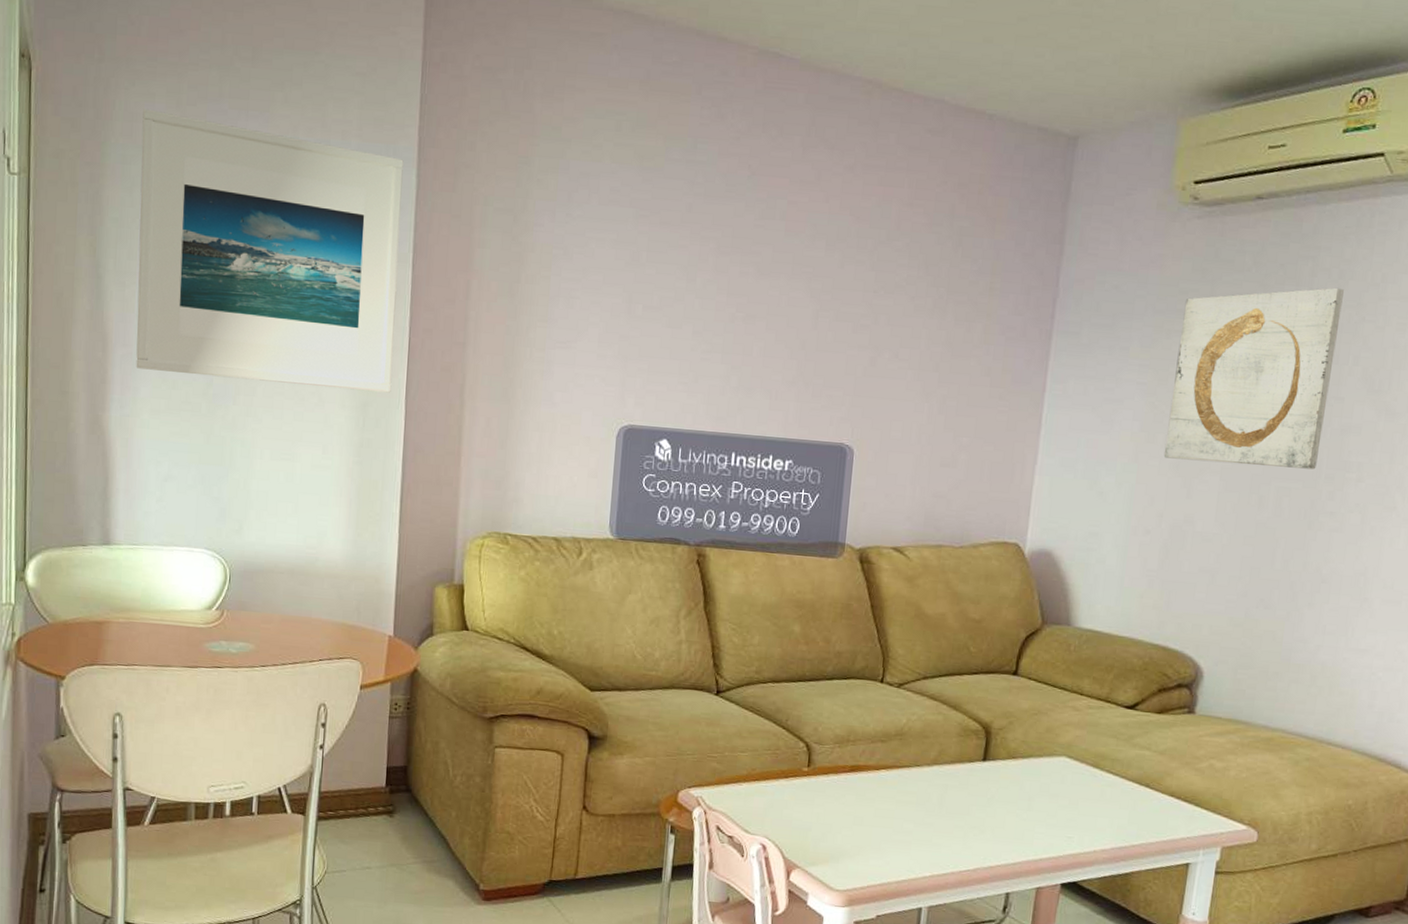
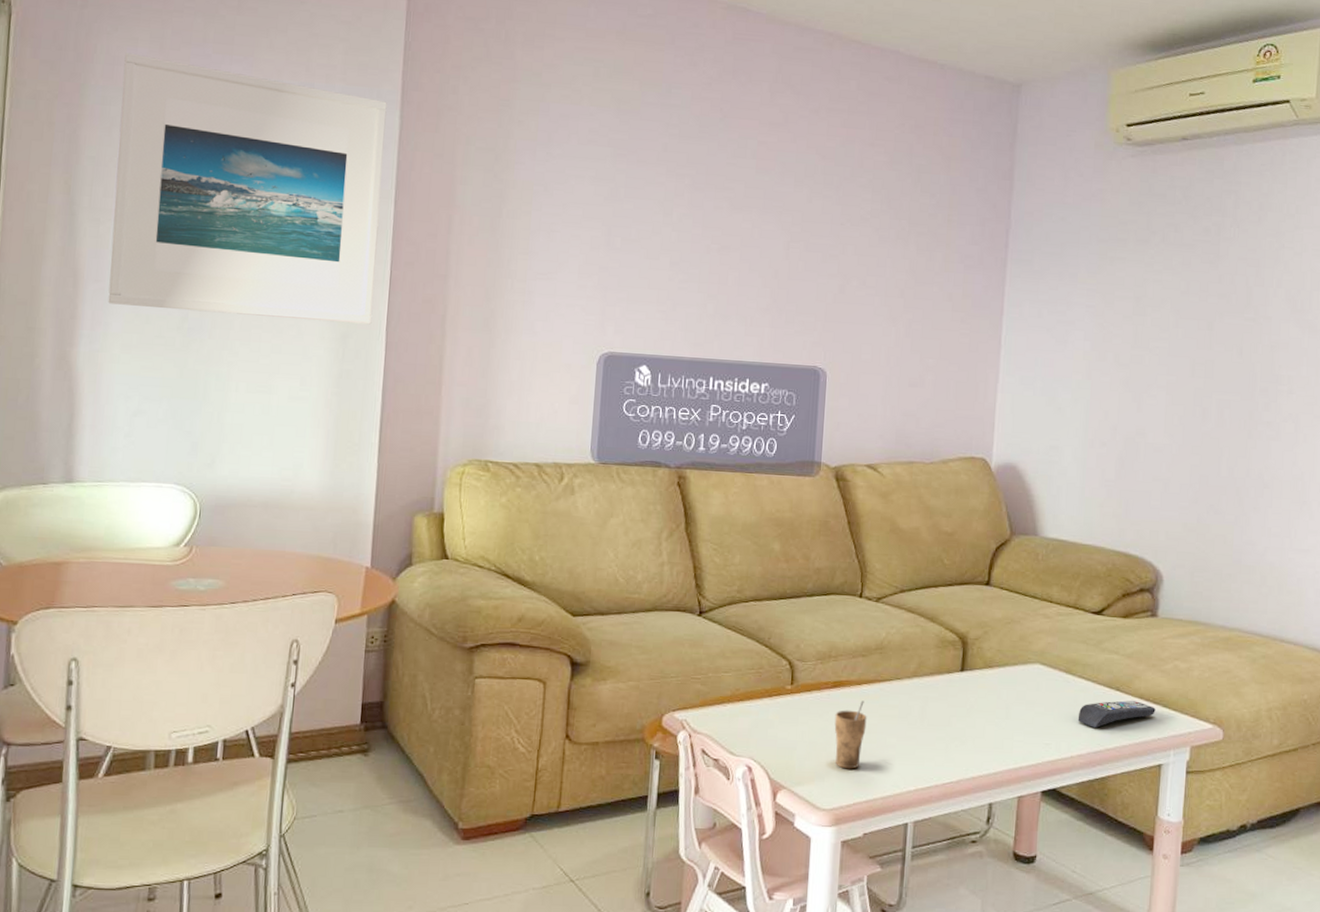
cup: none [850,786,884,853] -> present [834,700,867,769]
remote control: none [1103,797,1187,824] -> present [1077,700,1156,728]
wall art: present [1163,287,1344,470] -> none [1114,218,1264,383]

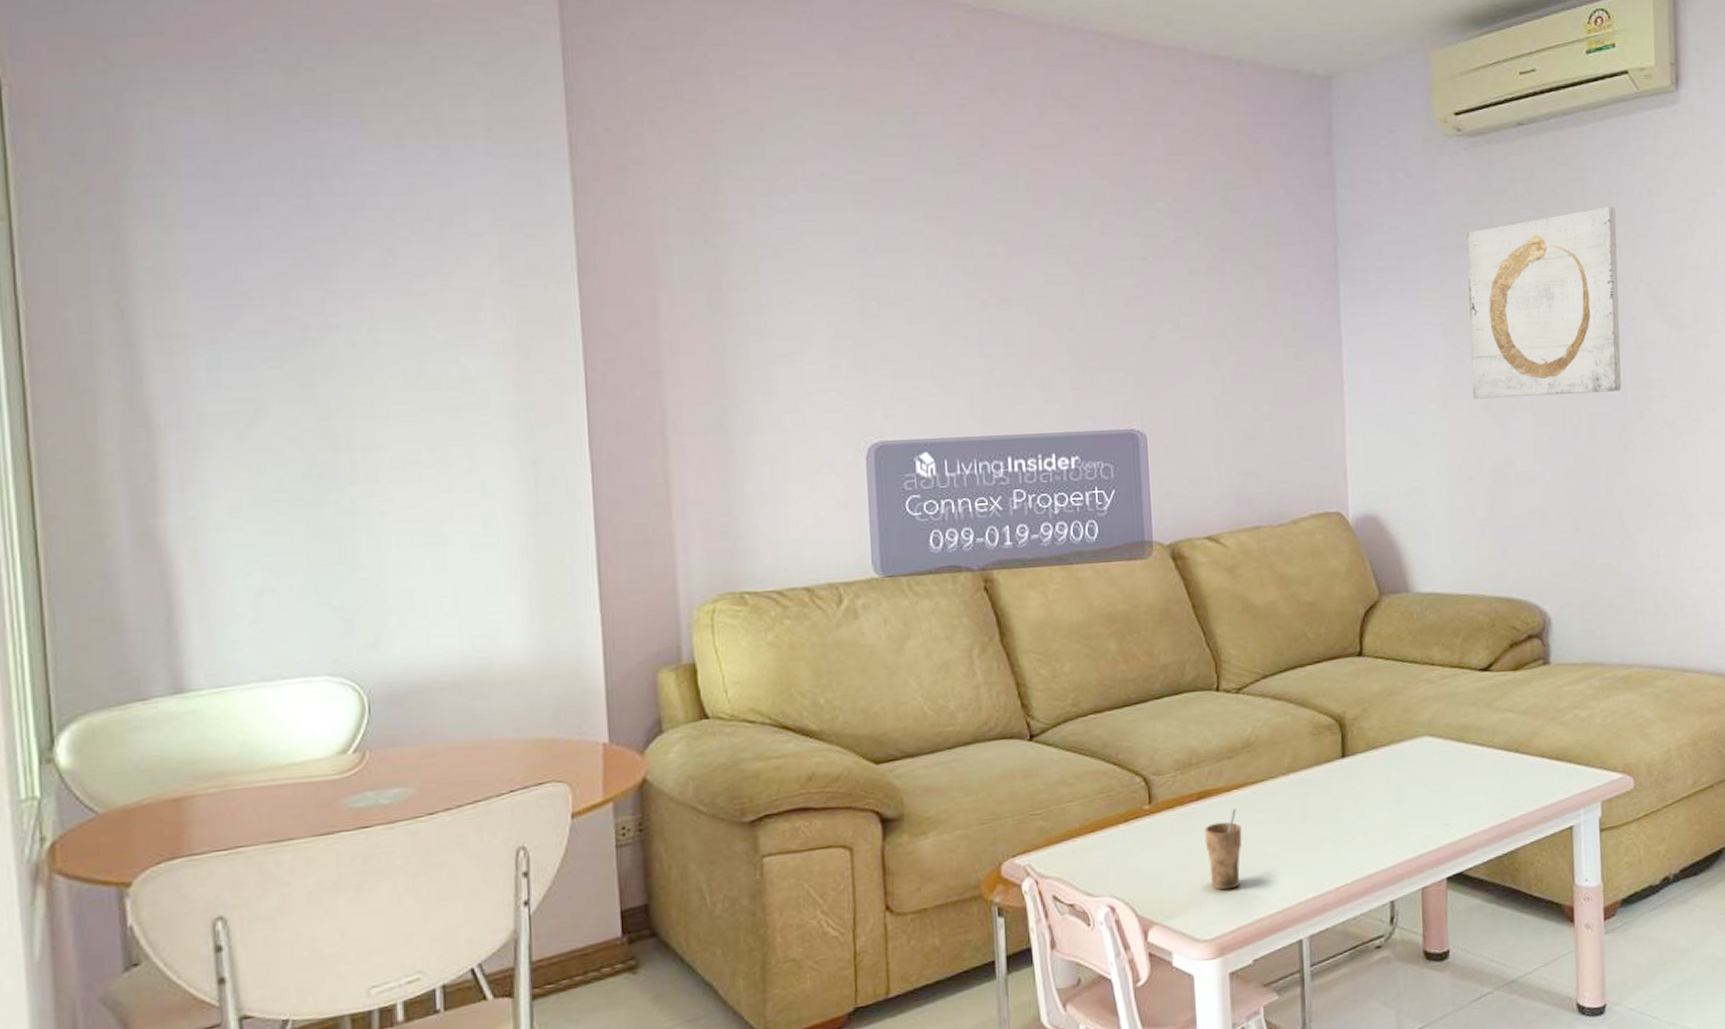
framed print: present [108,53,387,325] -> none [177,126,569,456]
remote control: present [1077,700,1156,728] -> none [1476,761,1560,798]
wall art: none [1114,218,1264,383] -> present [1466,206,1622,399]

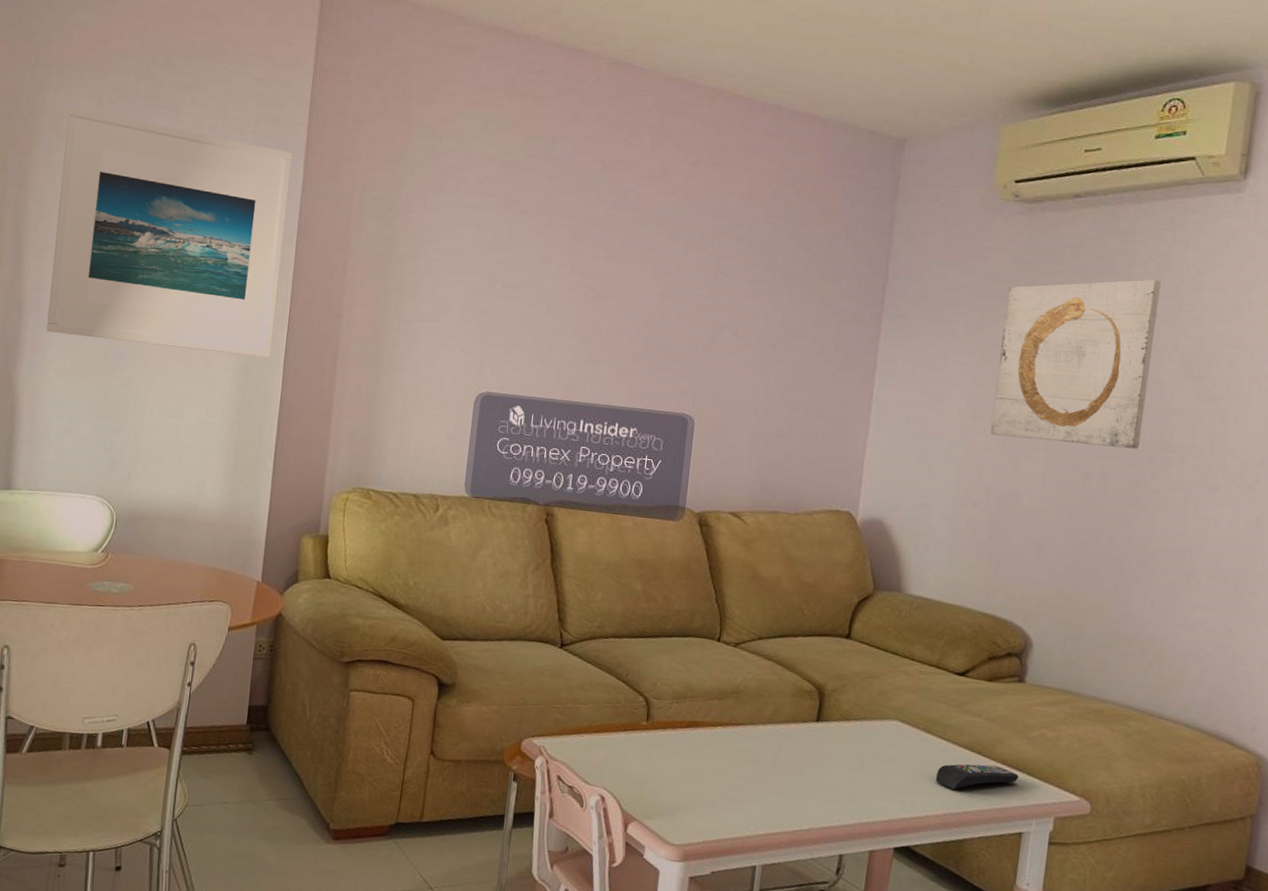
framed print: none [177,126,569,456] -> present [46,107,293,358]
cup: present [1204,809,1242,891] -> none [687,742,720,808]
remote control: none [1476,761,1560,798] -> present [935,764,1019,790]

